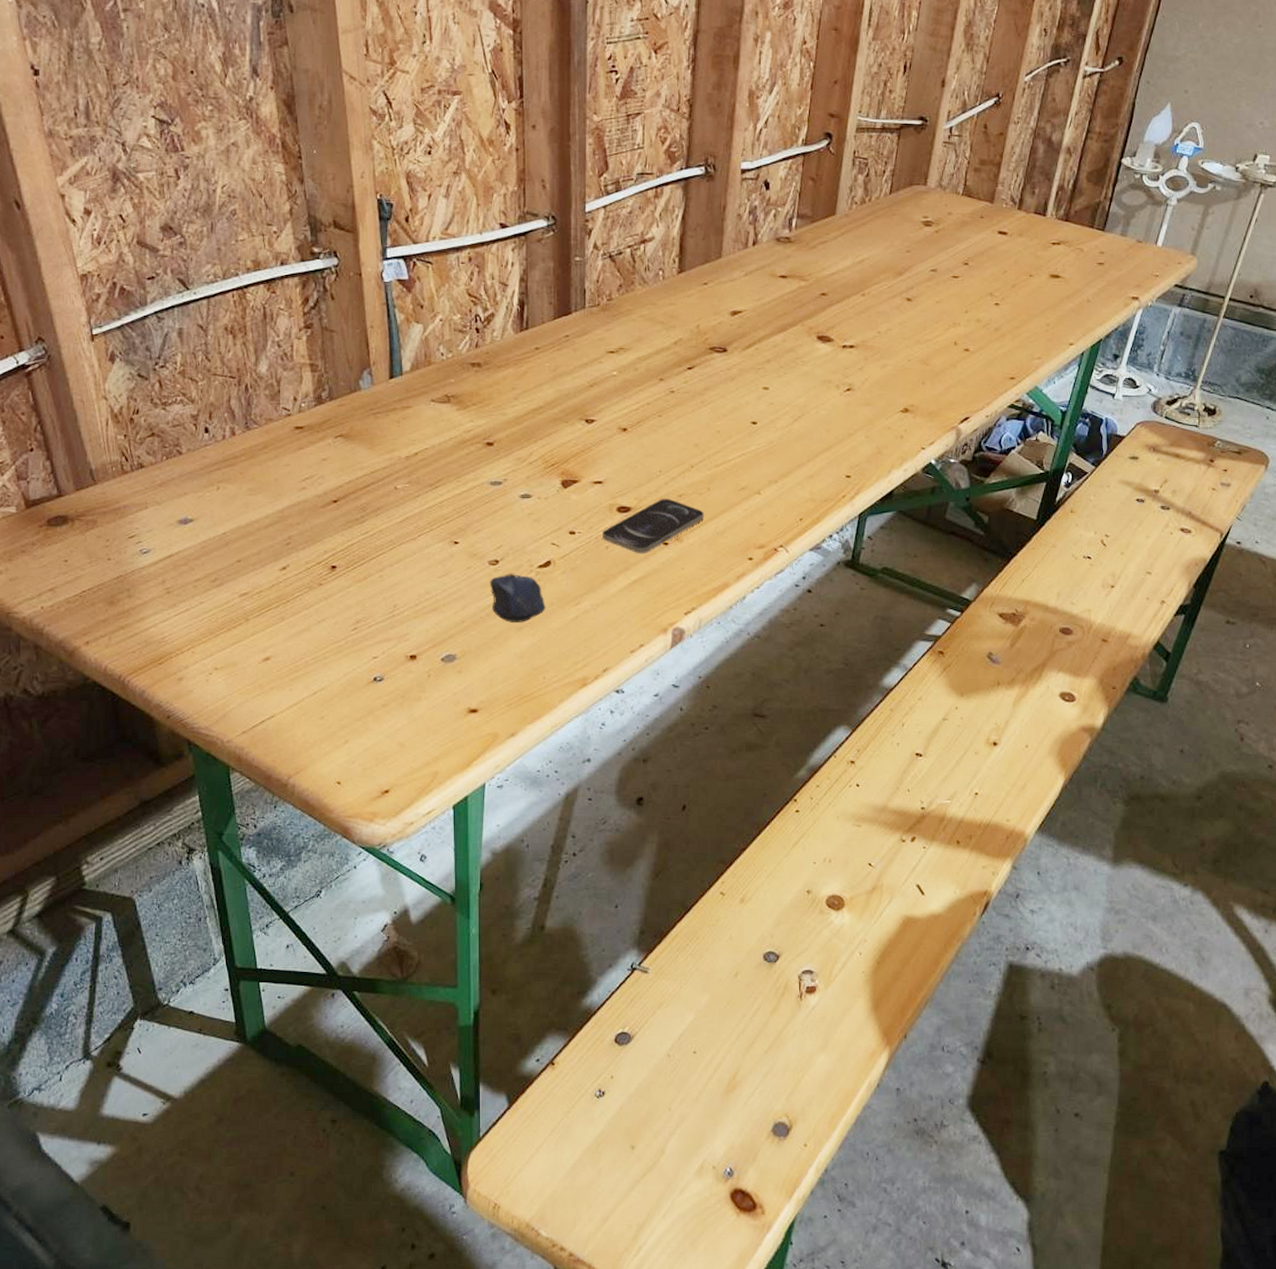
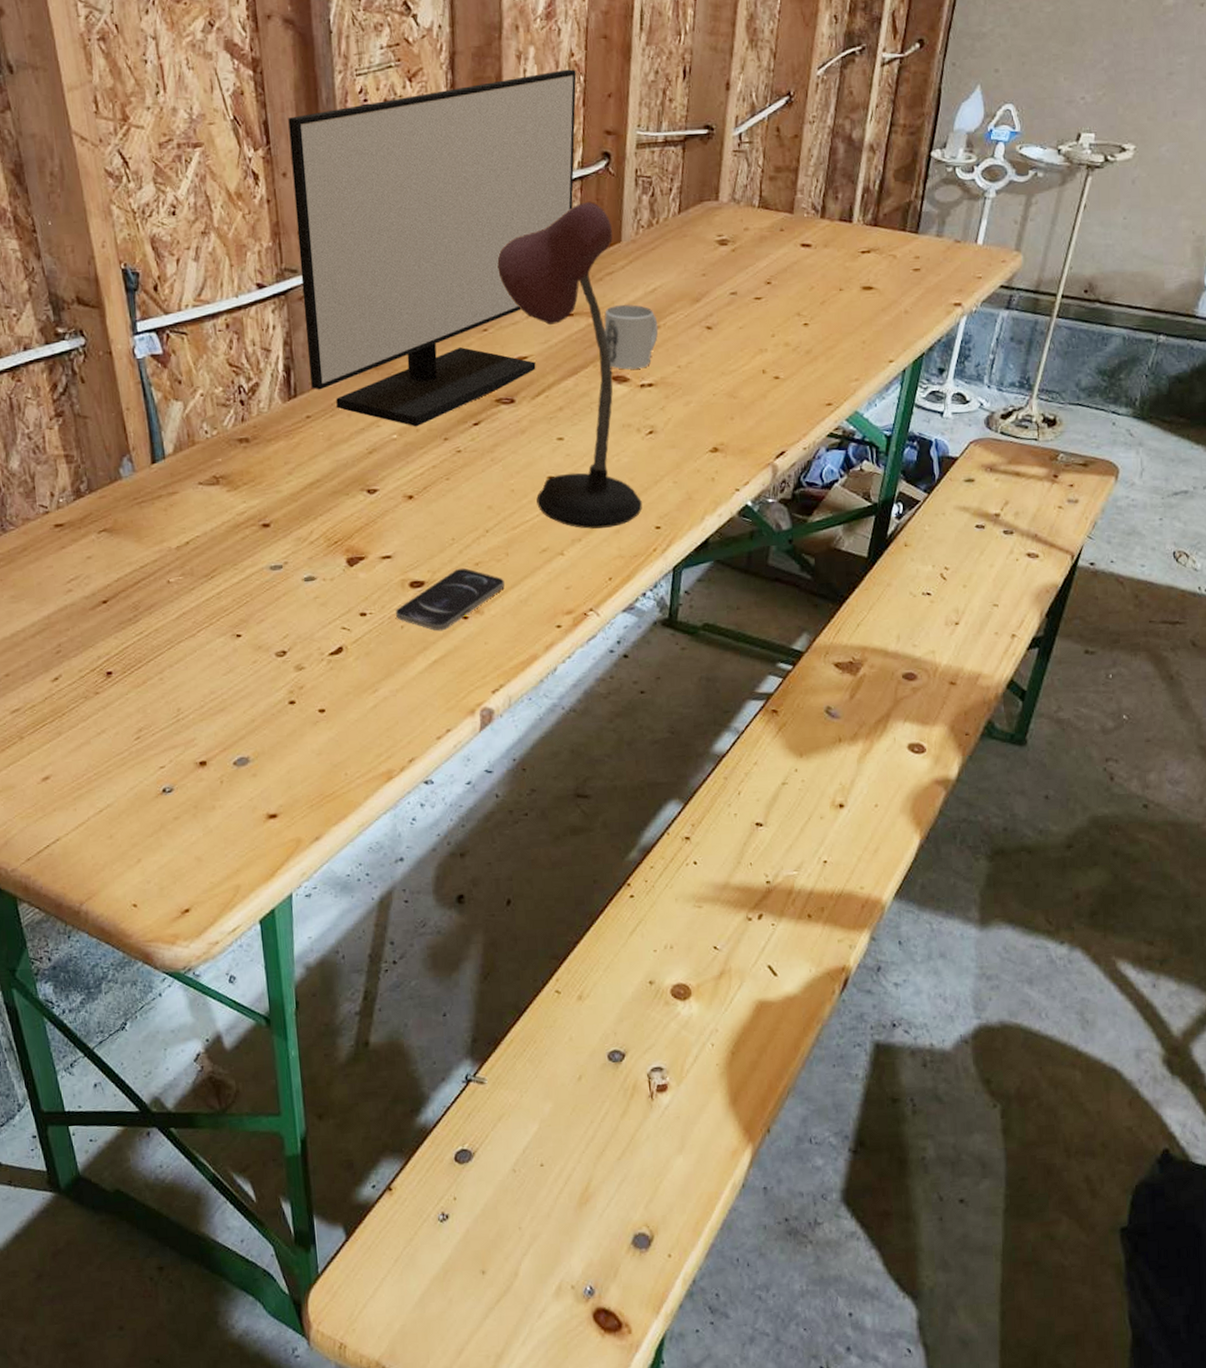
computer mouse: present [490,574,546,622] -> none [279,664,341,717]
monitor: none [541,55,807,366] -> present [288,69,577,427]
desk lamp: none [721,175,835,473] -> present [497,201,642,529]
mug: none [814,272,863,331] -> present [604,304,659,370]

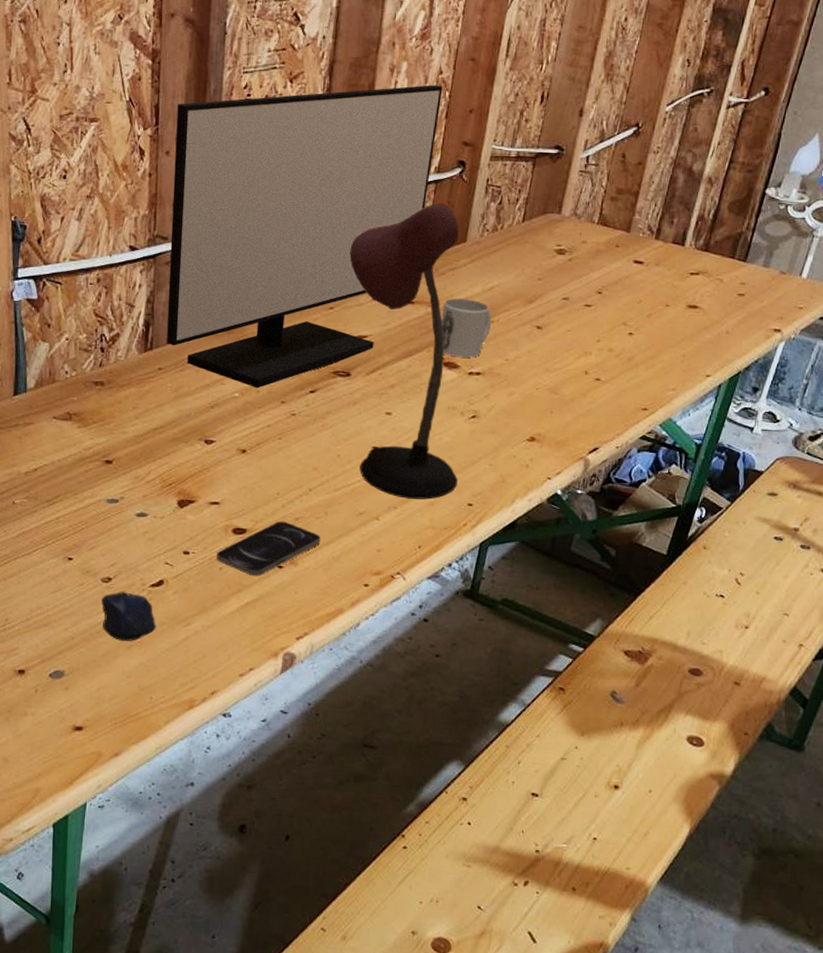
computer mouse: none [279,664,341,717] -> present [101,592,156,641]

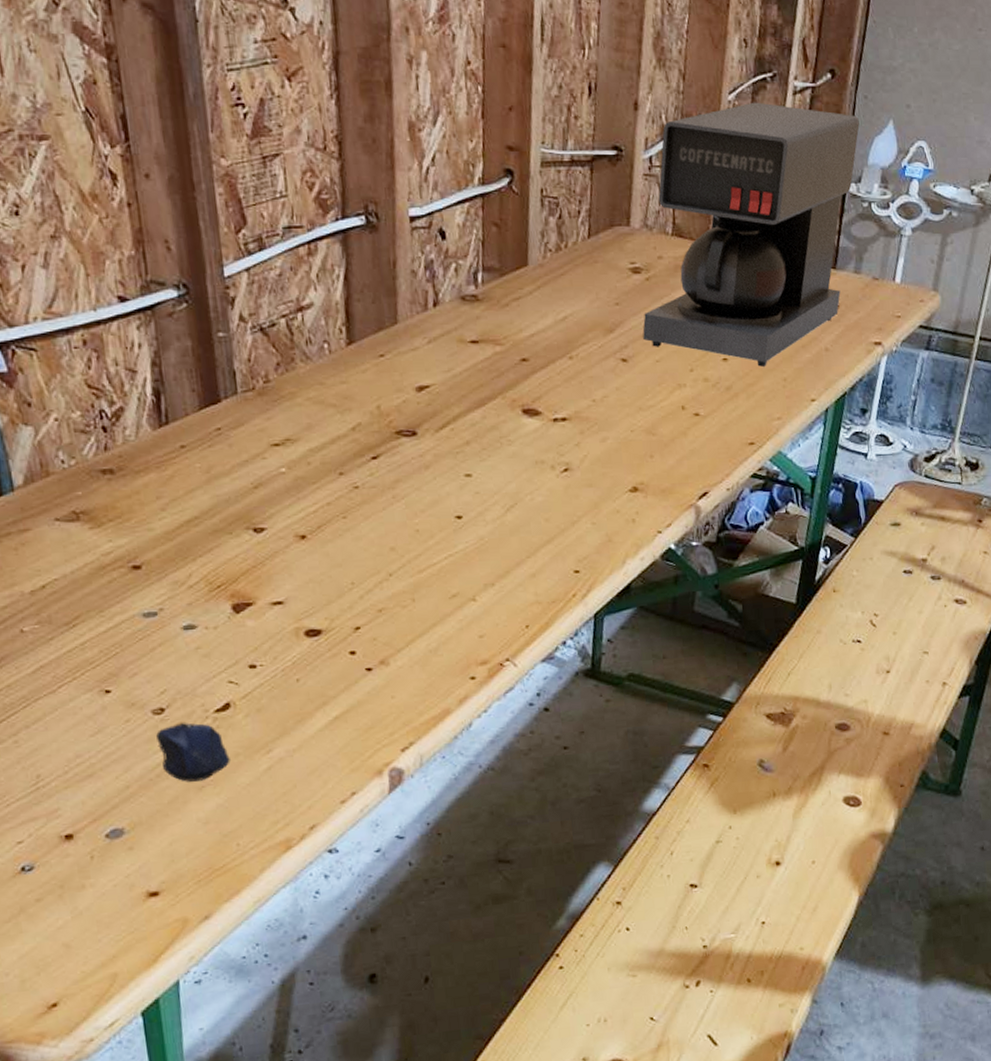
monitor: present [167,85,443,389] -> none [150,78,475,460]
smartphone: present [217,521,320,577] -> none [290,614,412,685]
desk lamp: present [349,203,459,500] -> none [393,220,559,573]
mug: present [441,298,492,358] -> none [512,333,571,402]
coffee maker: none [559,113,786,343] -> present [643,102,860,367]

